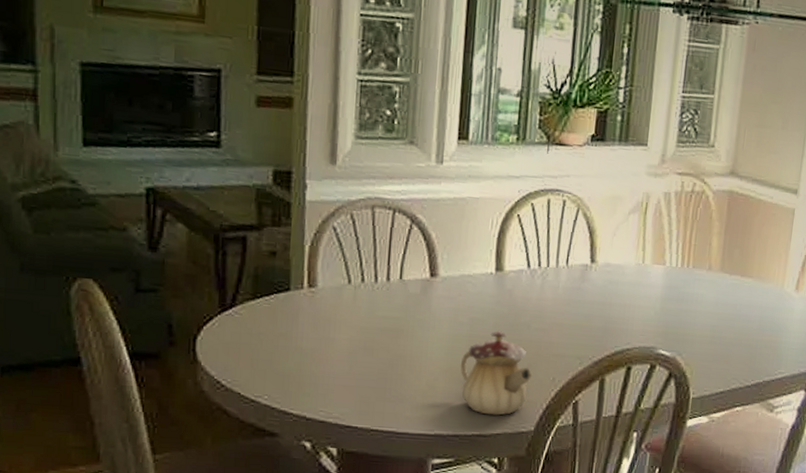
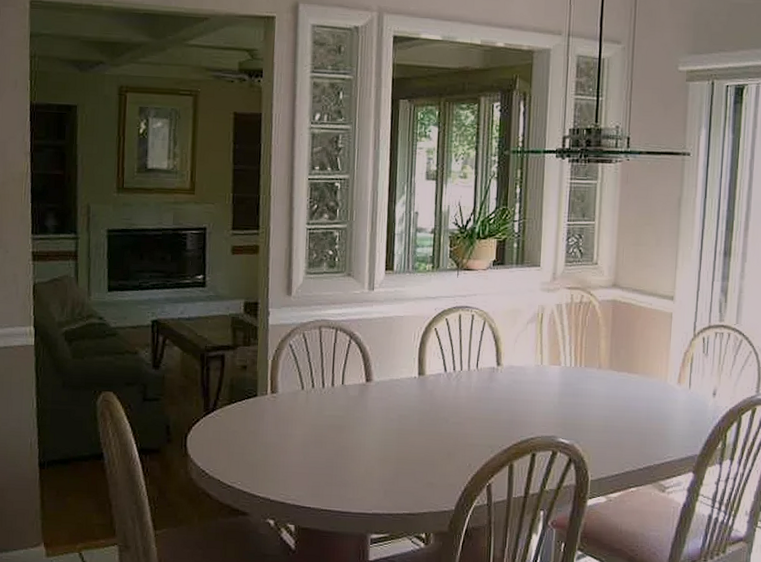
teapot: present [460,330,533,416] -> none [392,425,452,497]

